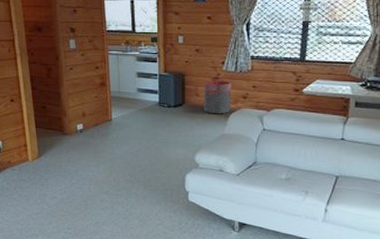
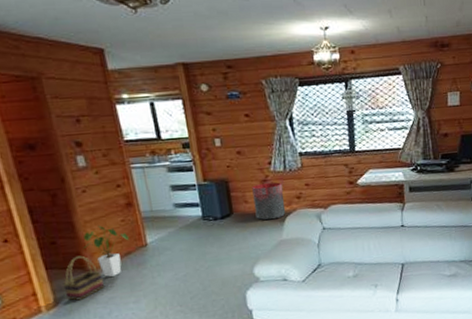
basket: none [46,120,75,157] -> present [63,255,104,301]
house plant: none [64,98,99,142] -> present [83,225,129,277]

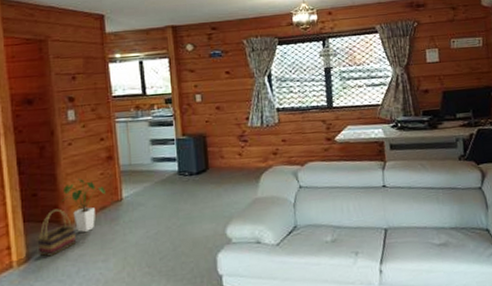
trash can: present [252,182,286,221] -> none [229,138,262,177]

